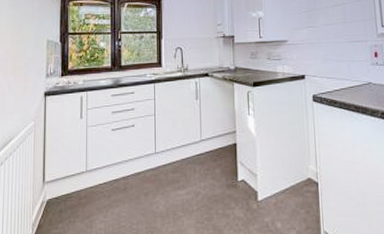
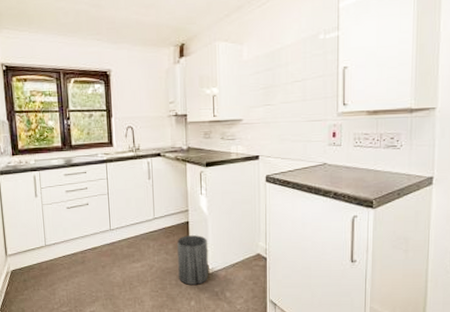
trash can: none [225,158,258,214] -> present [177,235,208,285]

